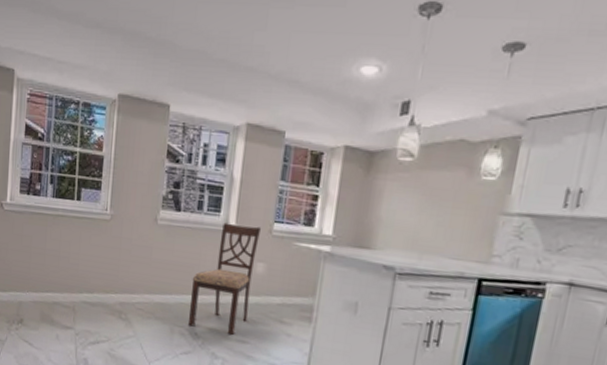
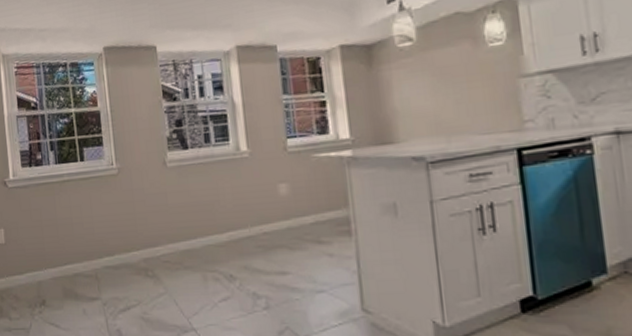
chair: present [187,222,262,336] -> none [214,146,283,269]

